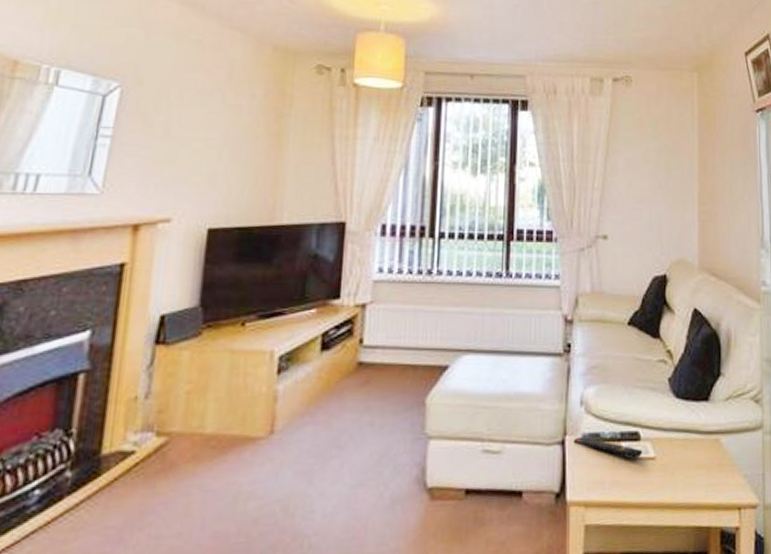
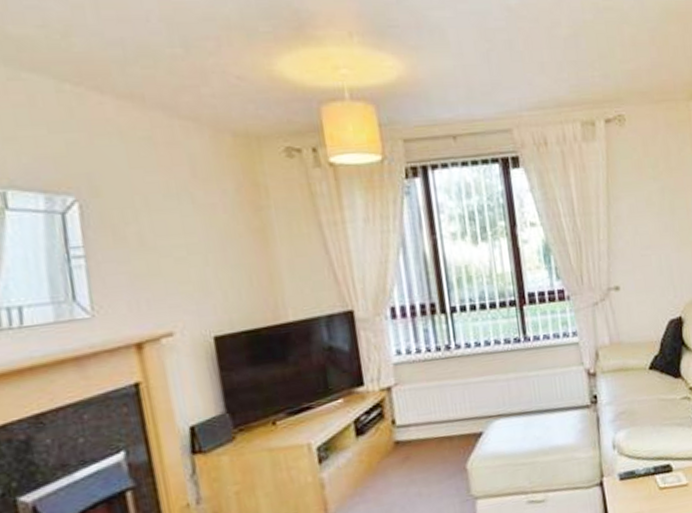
remote control: present [573,437,643,458] -> none [611,475,676,488]

